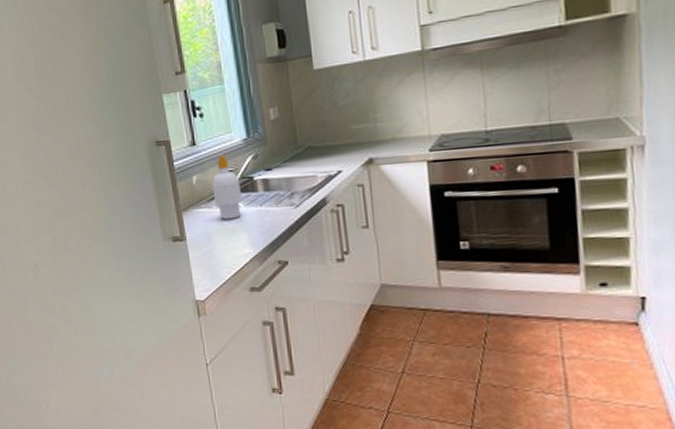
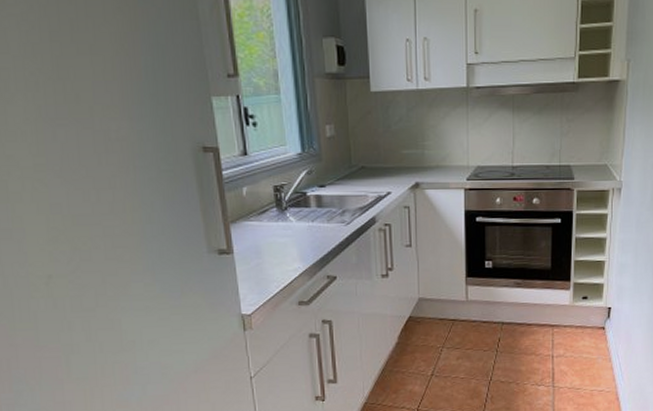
soap bottle: present [212,155,243,220] -> none [263,168,295,234]

